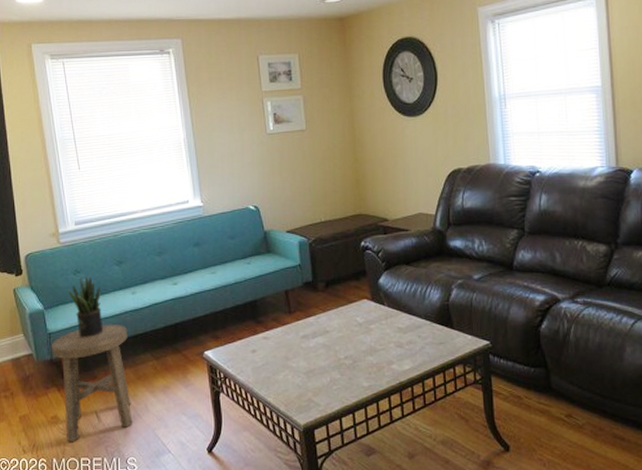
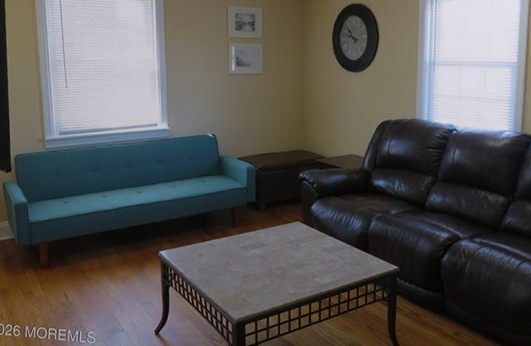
stool: present [51,324,133,442] -> none [31,220,96,315]
potted plant: present [67,276,104,337] -> none [48,178,77,230]

